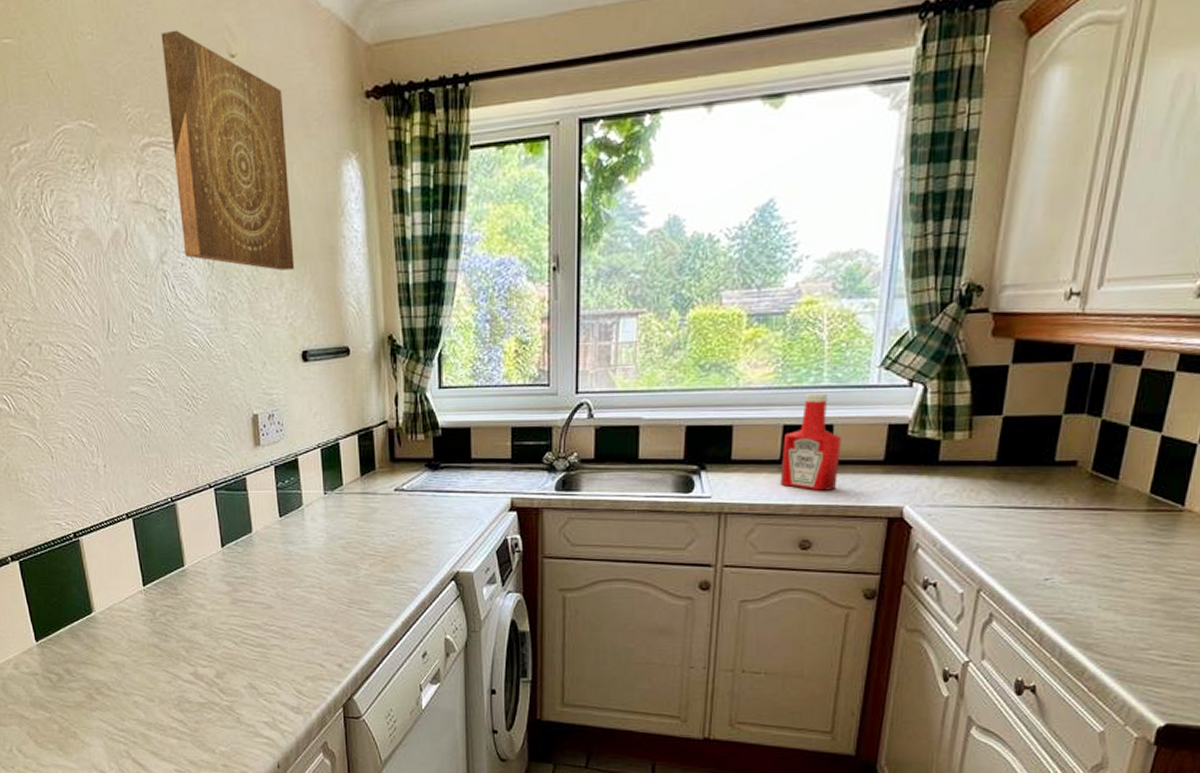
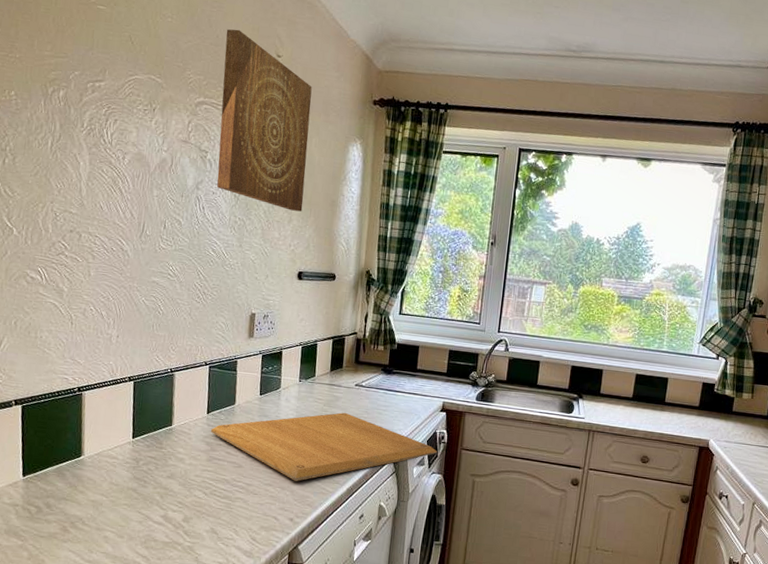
chopping board: none [228,526,512,619] -> present [210,412,438,481]
ketchup bottle: present [779,393,842,491] -> none [631,354,673,423]

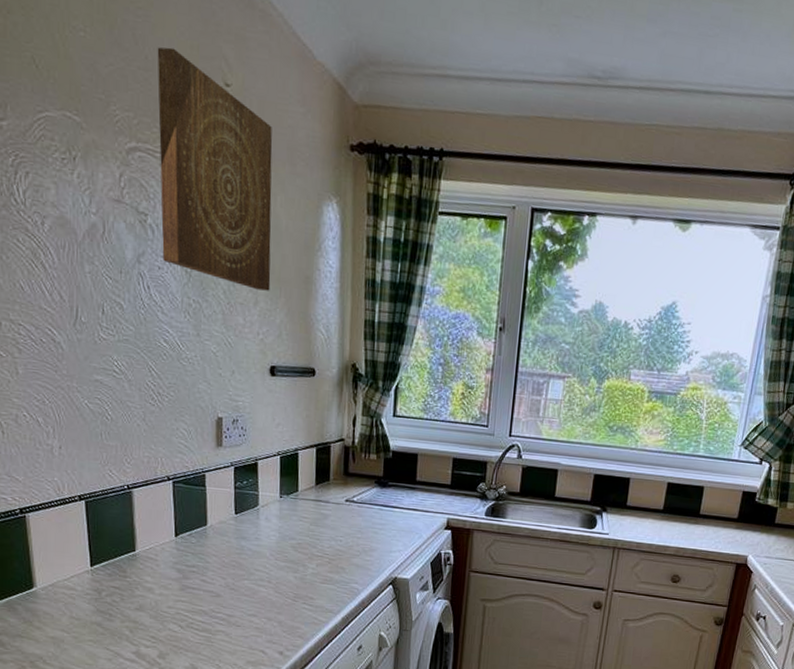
chopping board: present [210,412,438,481] -> none [180,532,443,611]

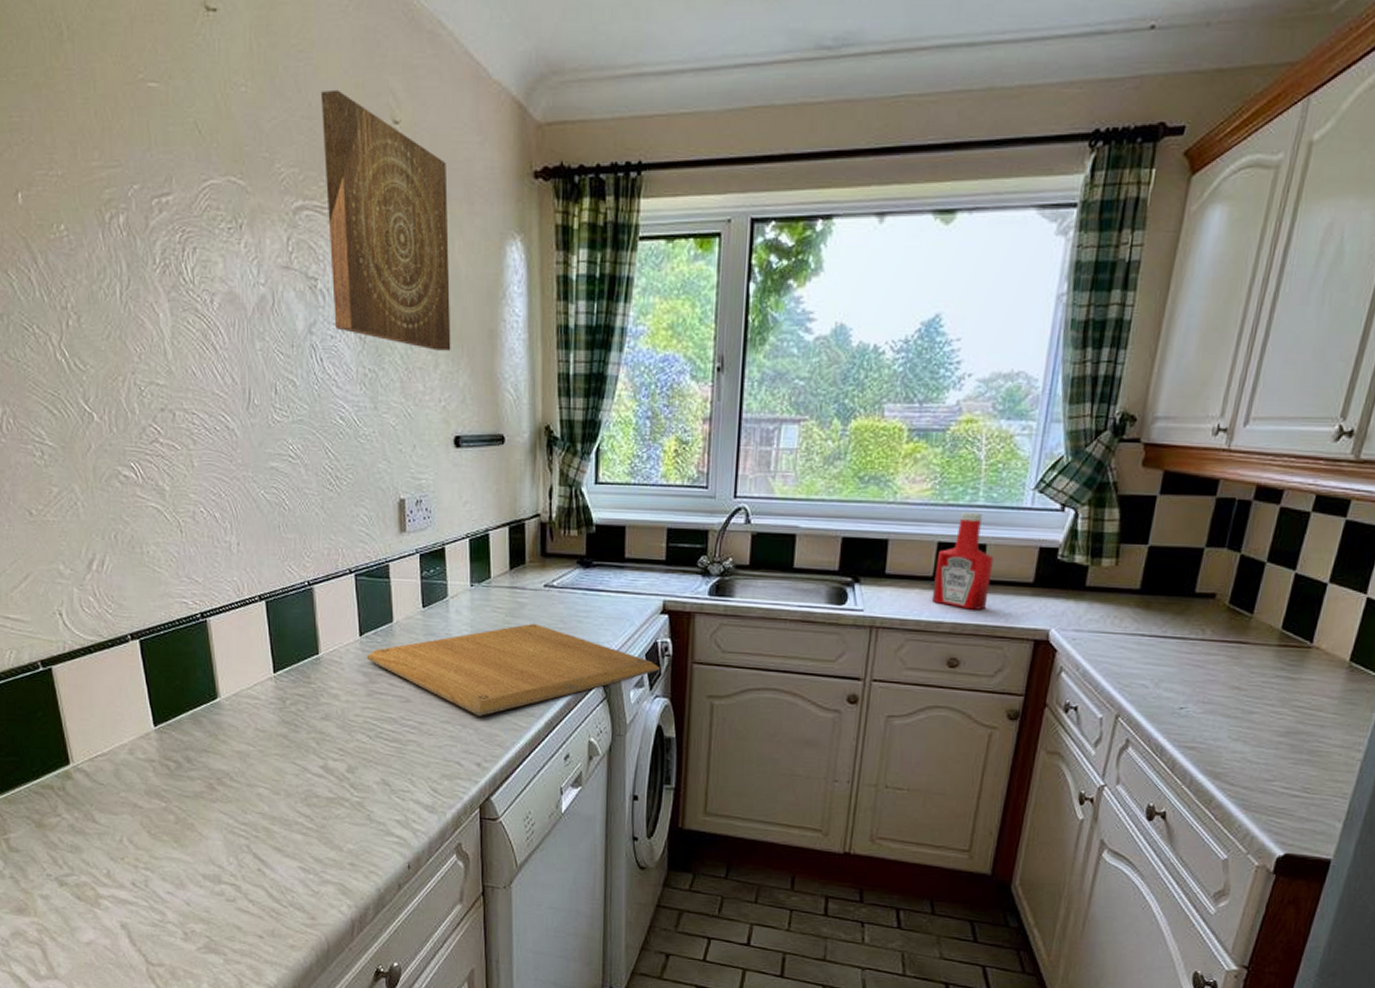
chopping board: none [180,532,443,611] -> present [366,623,661,716]
ketchup bottle: none [661,460,709,538] -> present [931,512,994,610]

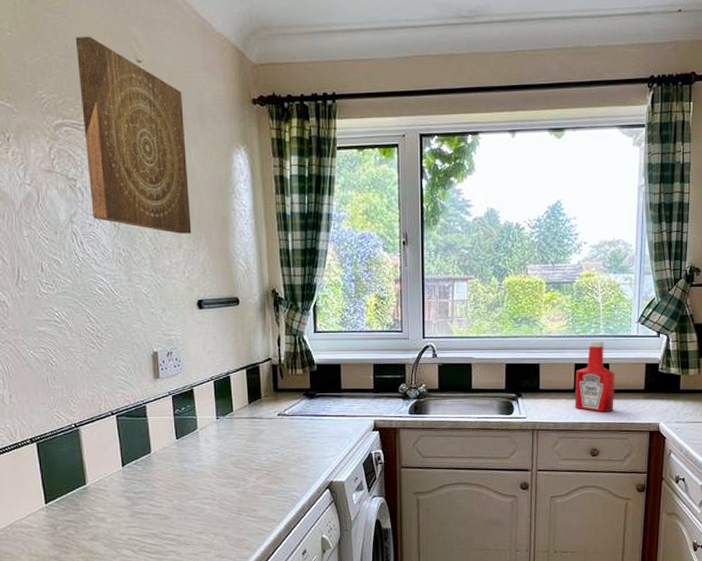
chopping board: present [366,623,661,716] -> none [128,445,376,525]

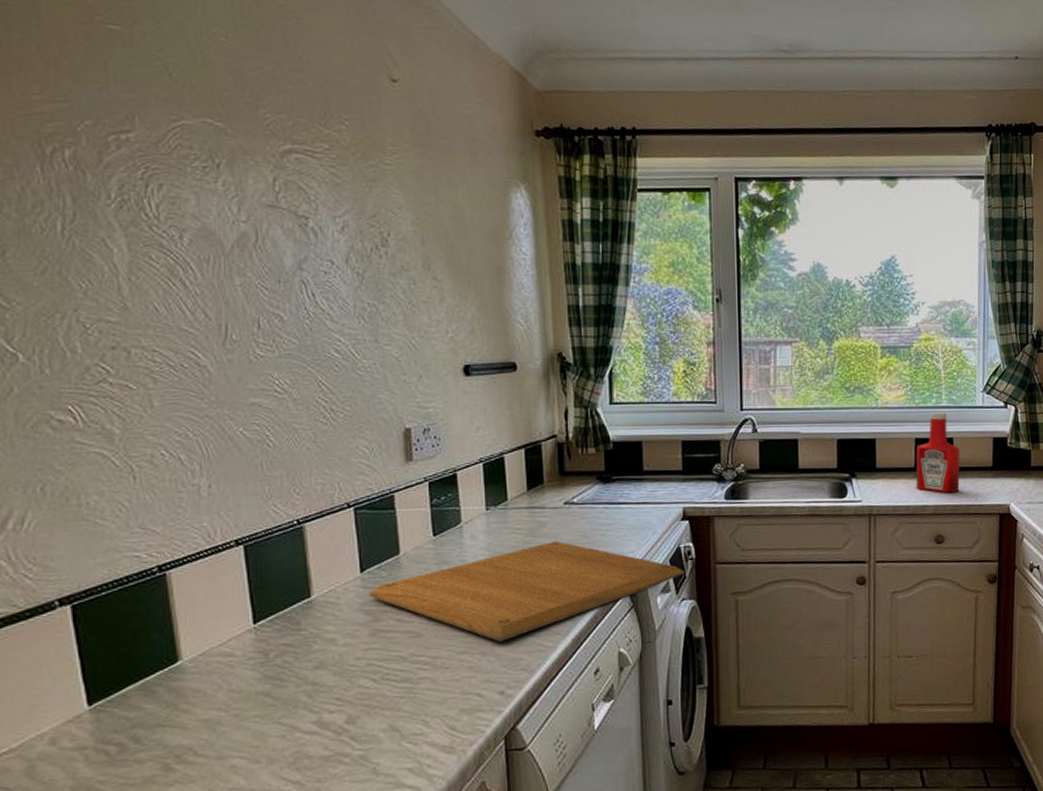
wall art: present [75,36,192,234] -> none [311,47,458,286]
chopping board: none [128,445,376,525] -> present [368,540,686,642]

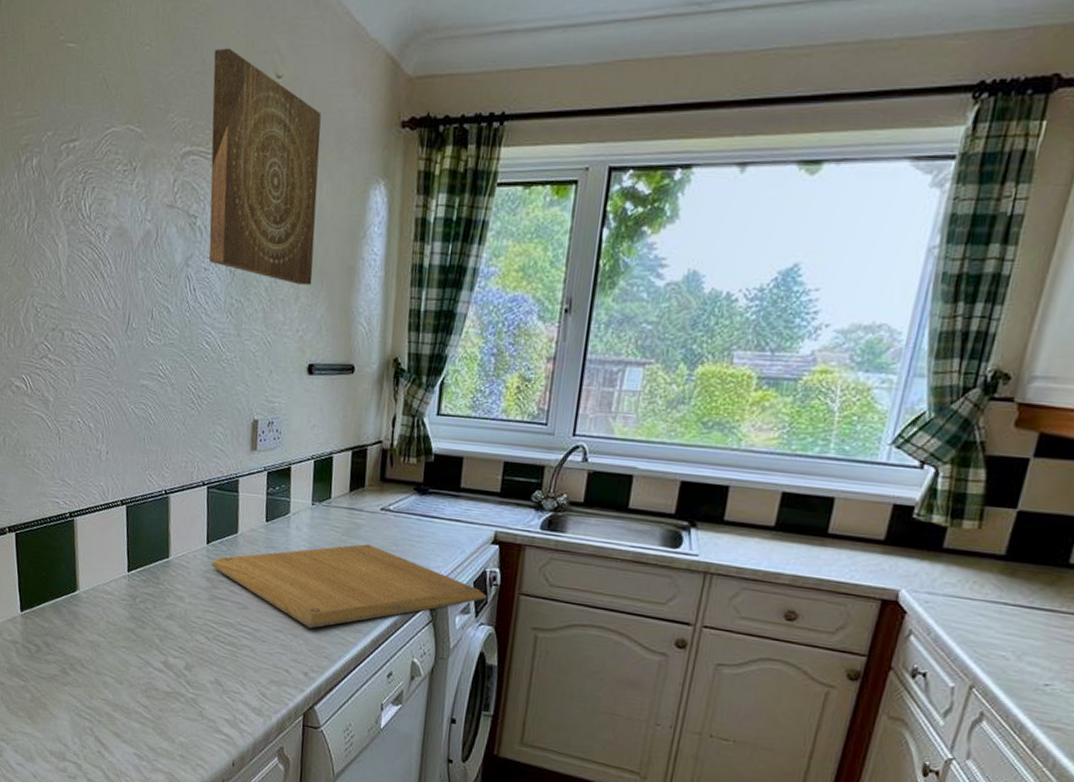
wall art: none [311,47,458,286] -> present [209,48,321,285]
ketchup bottle: present [916,412,960,493] -> none [771,463,842,564]

